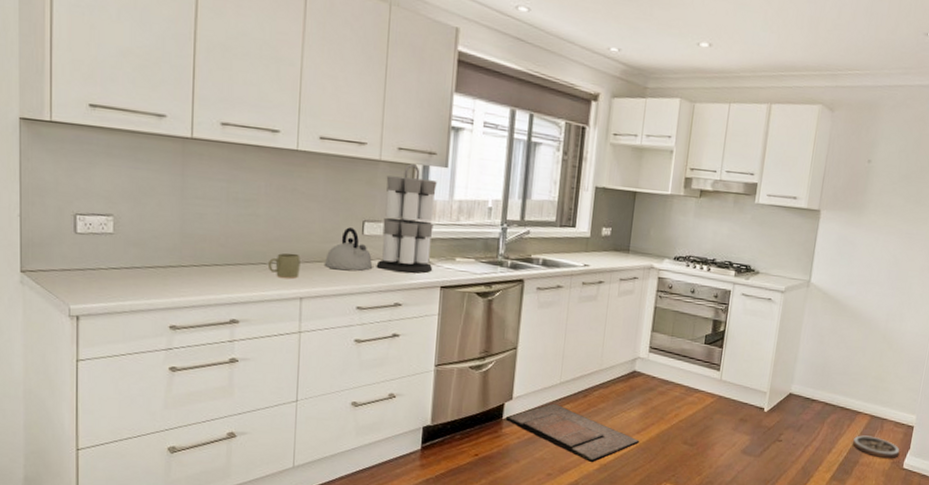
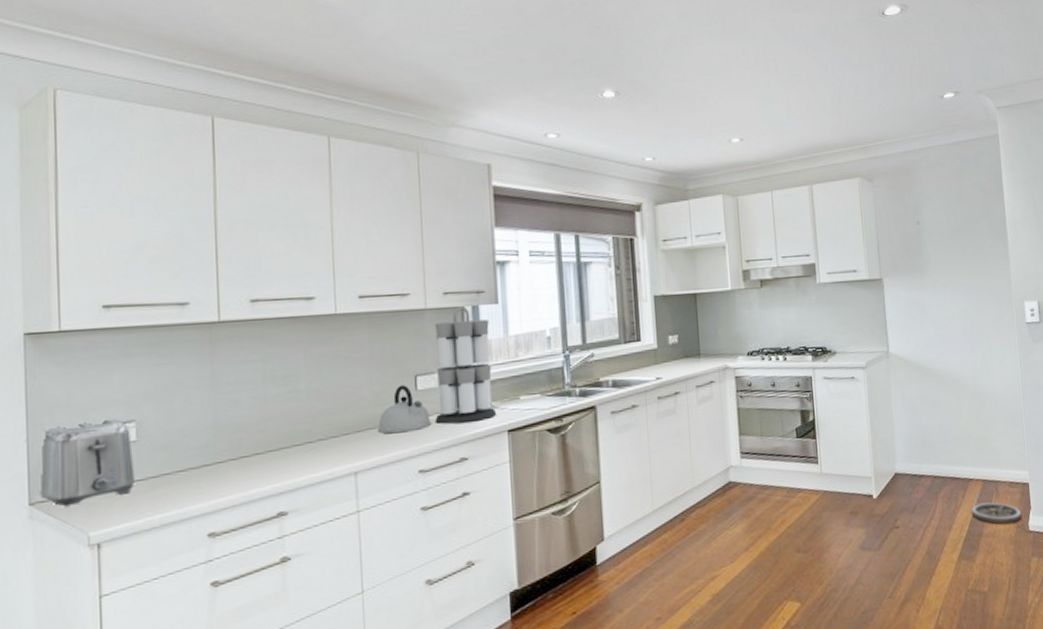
toaster: none [28,204,111,280] -> present [37,417,136,507]
mug: present [267,253,300,280] -> none [314,424,352,456]
doormat: present [505,403,640,462] -> none [599,535,750,594]

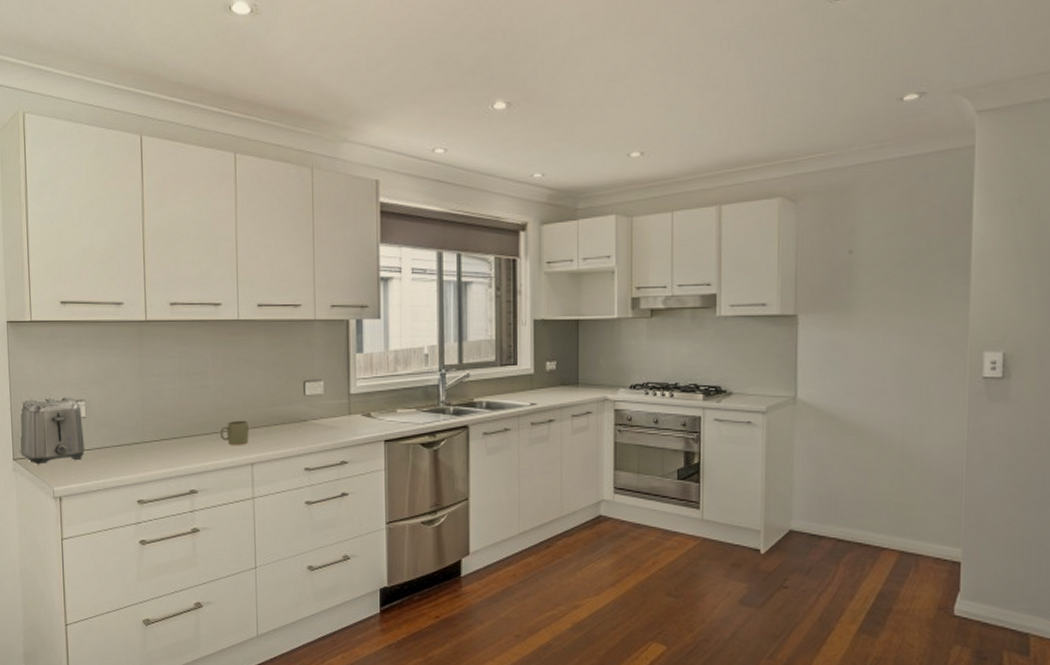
mug: none [314,424,352,456] -> present [219,420,249,446]
kettle: present [377,385,432,434] -> none [270,389,317,433]
spice rack: present [434,306,497,425] -> none [320,319,375,430]
pet bowl: present [972,502,1022,524] -> none [881,576,947,604]

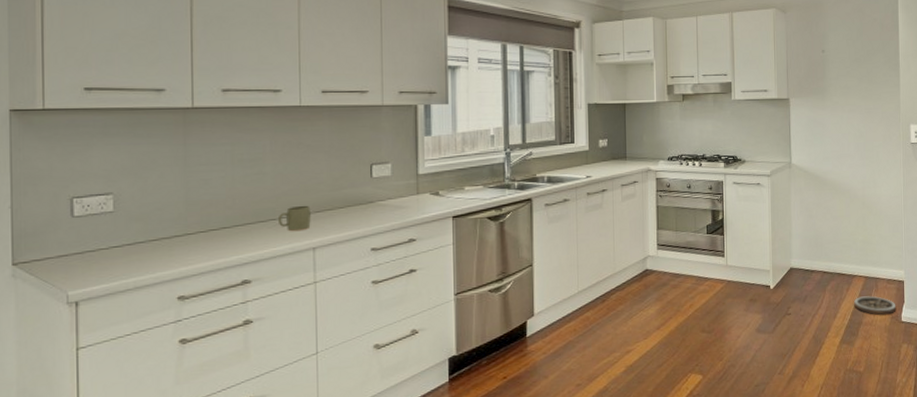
toaster: present [18,395,85,465] -> none [20,189,112,268]
pet bowl: none [881,576,947,604] -> present [854,296,896,315]

